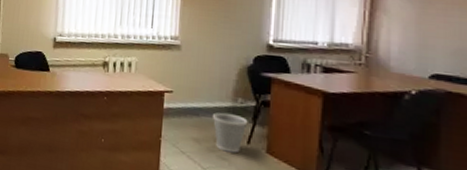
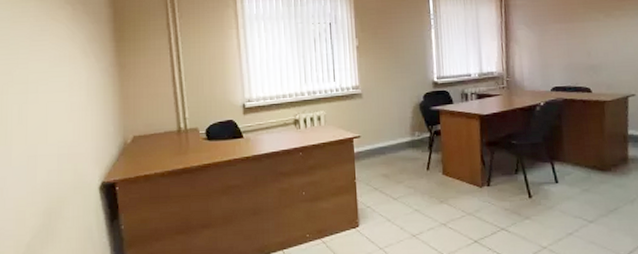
wastebasket: present [213,112,248,153] -> none [397,146,425,181]

